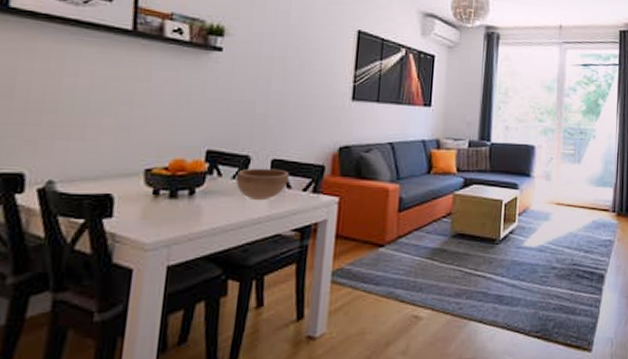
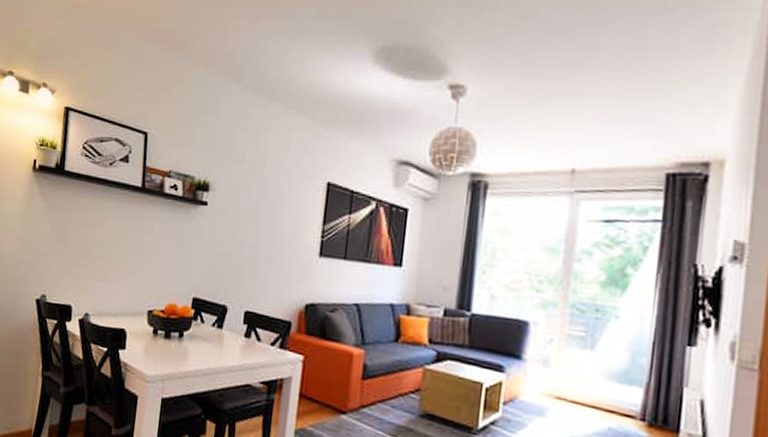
bowl: present [236,168,289,201] -> none [215,318,260,351]

